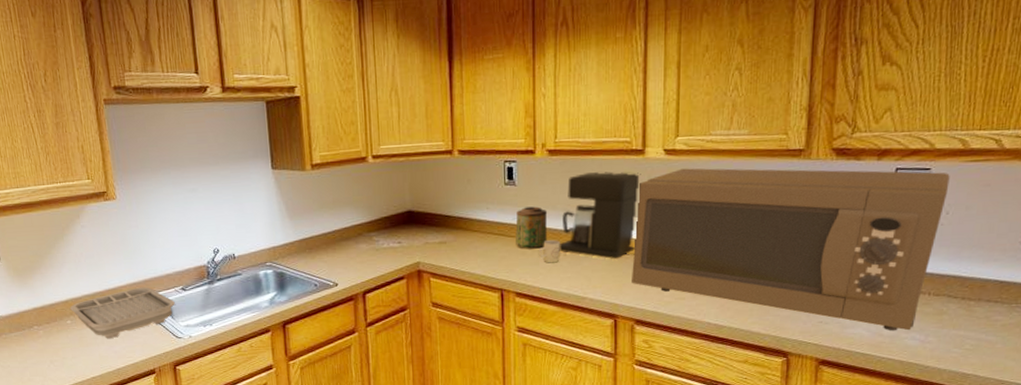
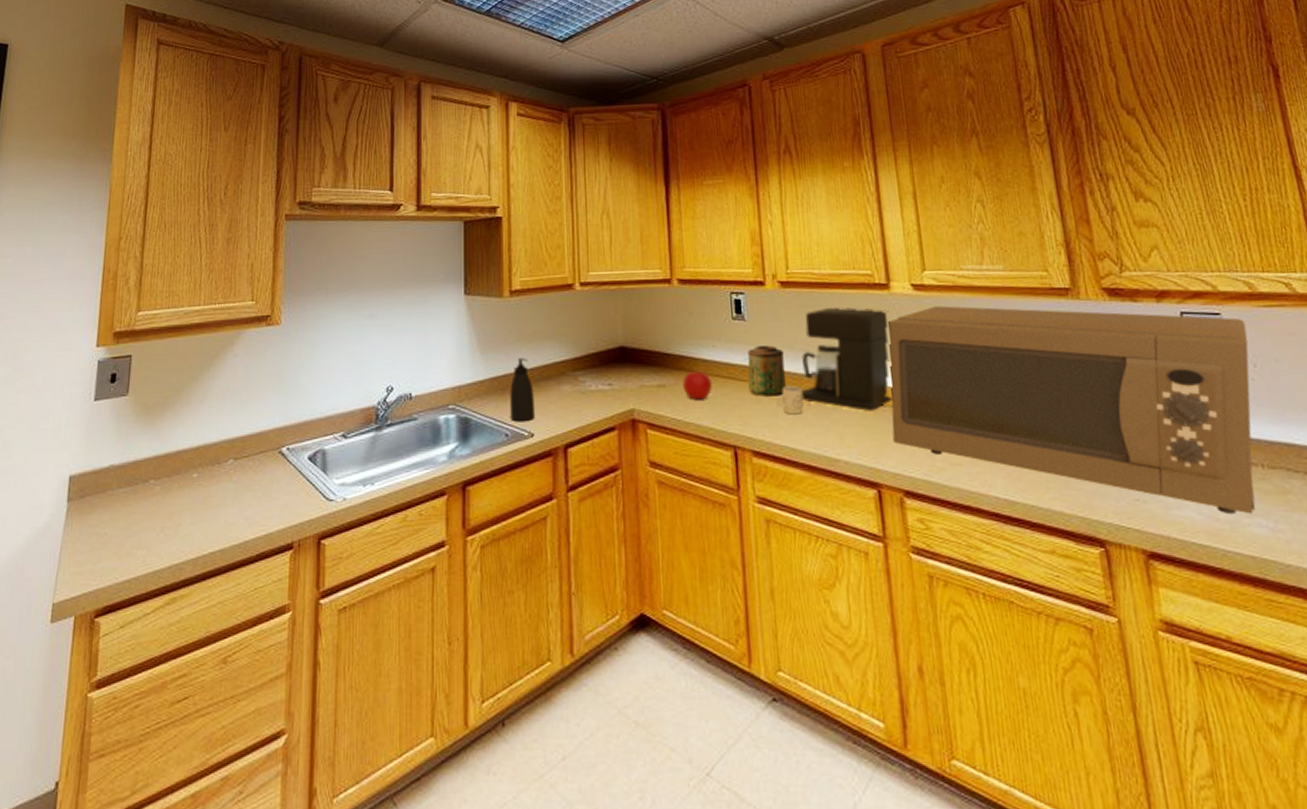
dish rack: present [70,287,175,339] -> none [200,432,331,500]
soap dispenser: none [316,222,339,275] -> present [510,358,536,422]
fruit: none [460,226,485,253] -> present [682,366,712,400]

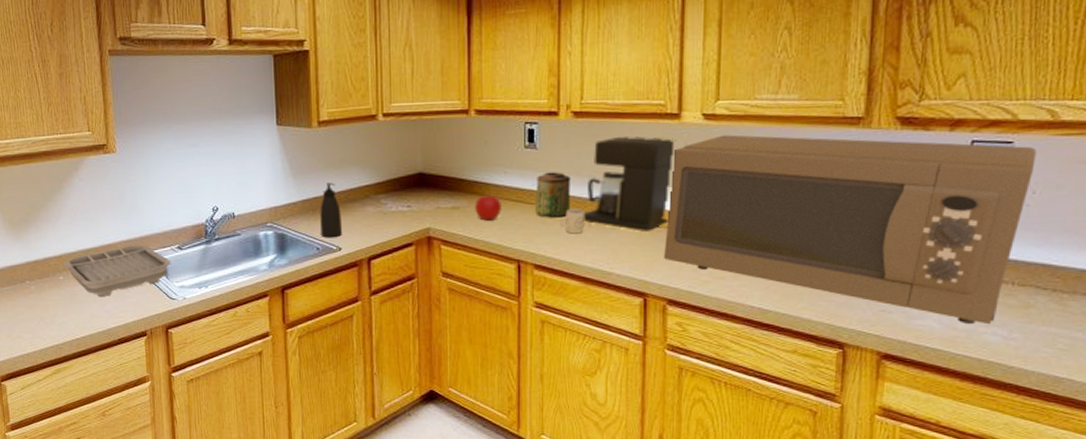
dish rack: none [200,432,331,500] -> present [63,244,170,298]

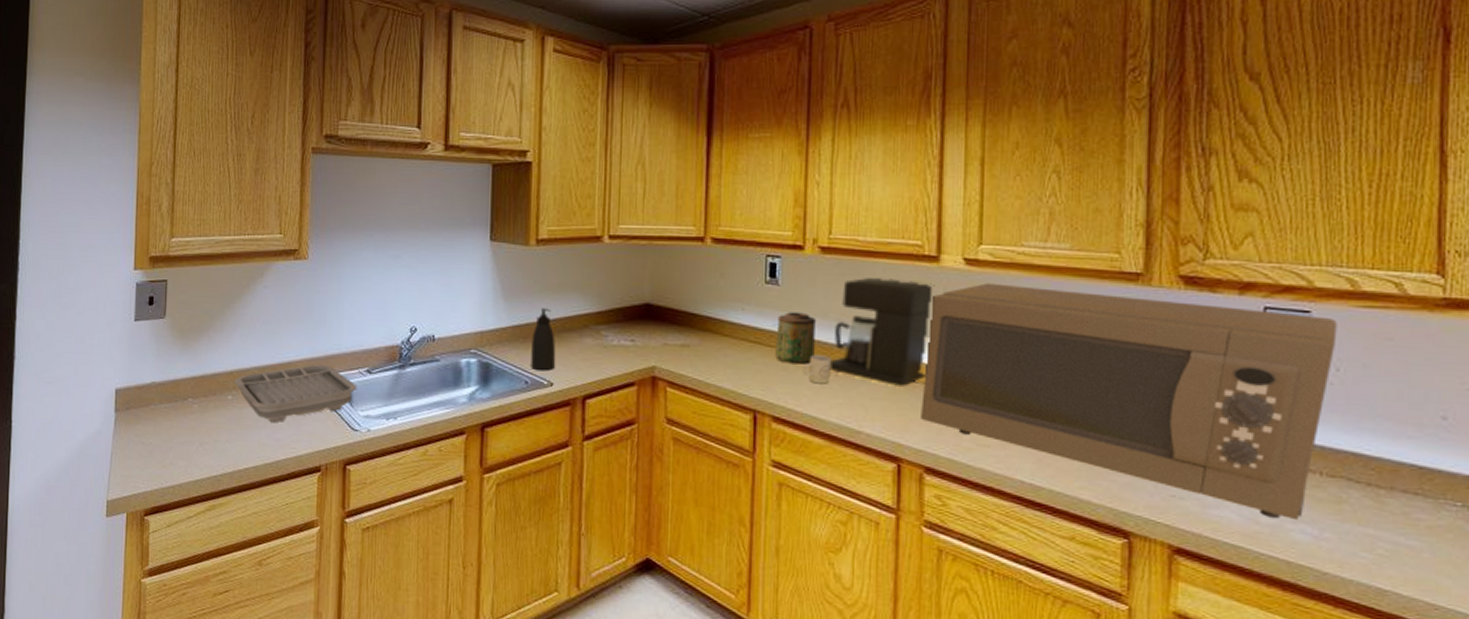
fruit: present [475,191,501,221] -> none [707,328,737,363]

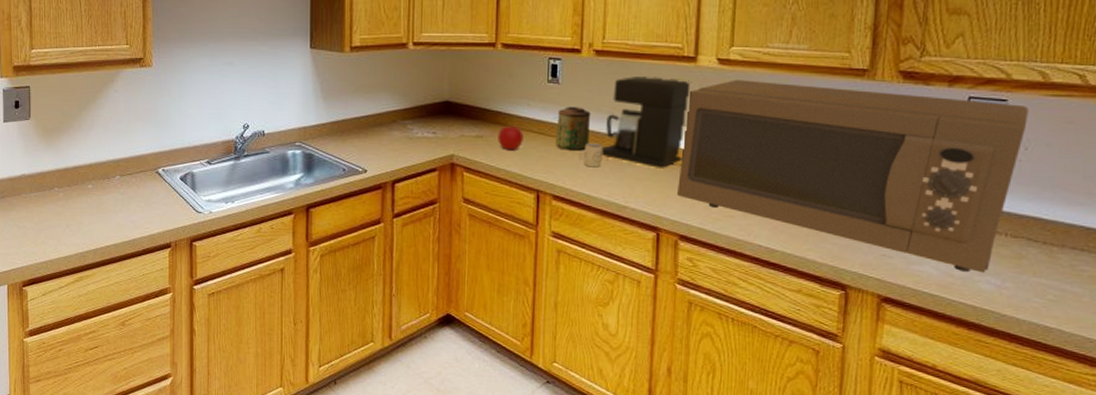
dish rack: present [234,364,356,423] -> none [93,157,199,208]
soap dispenser: present [531,308,556,371] -> none [347,106,369,160]
fruit: none [707,328,737,363] -> present [498,121,524,151]

